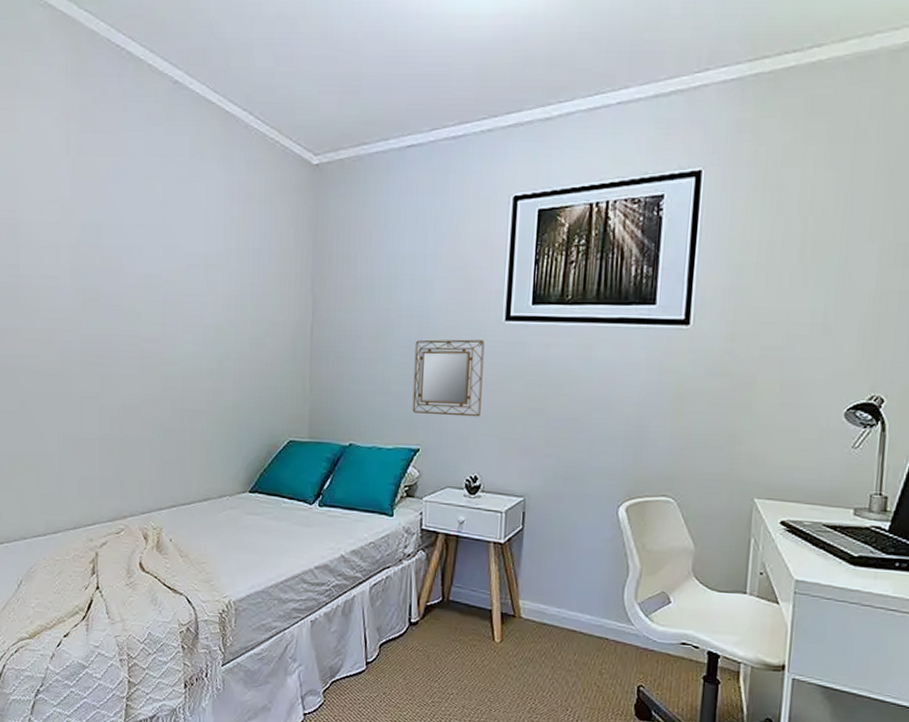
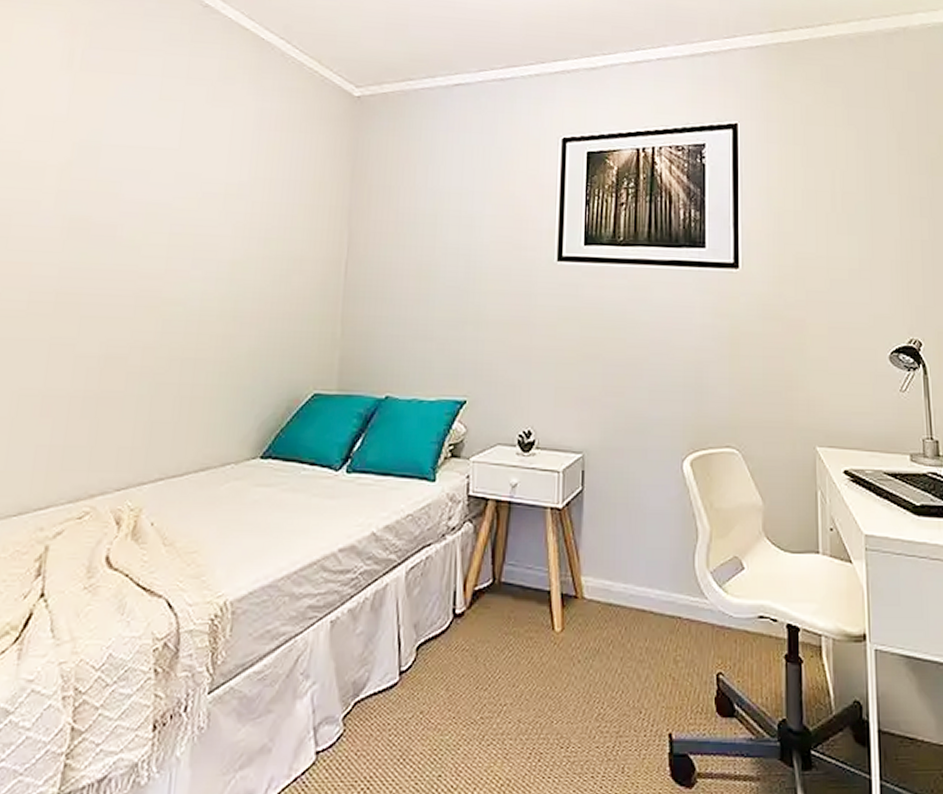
home mirror: present [412,339,485,417] -> none [458,280,536,364]

